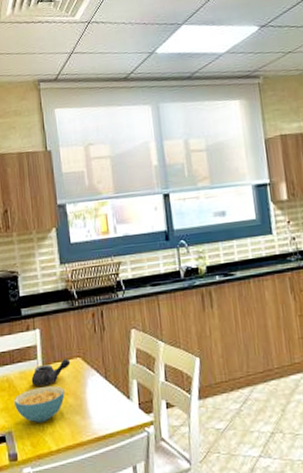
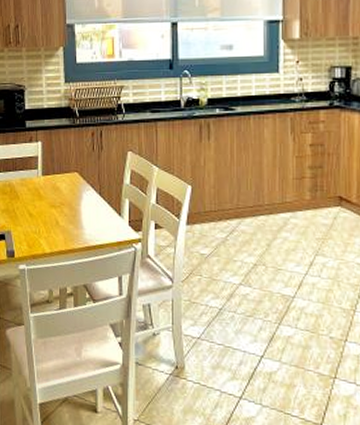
cereal bowl: present [13,385,65,423] -> none [14,194,61,227]
teapot: present [31,359,71,386] -> none [31,172,68,194]

